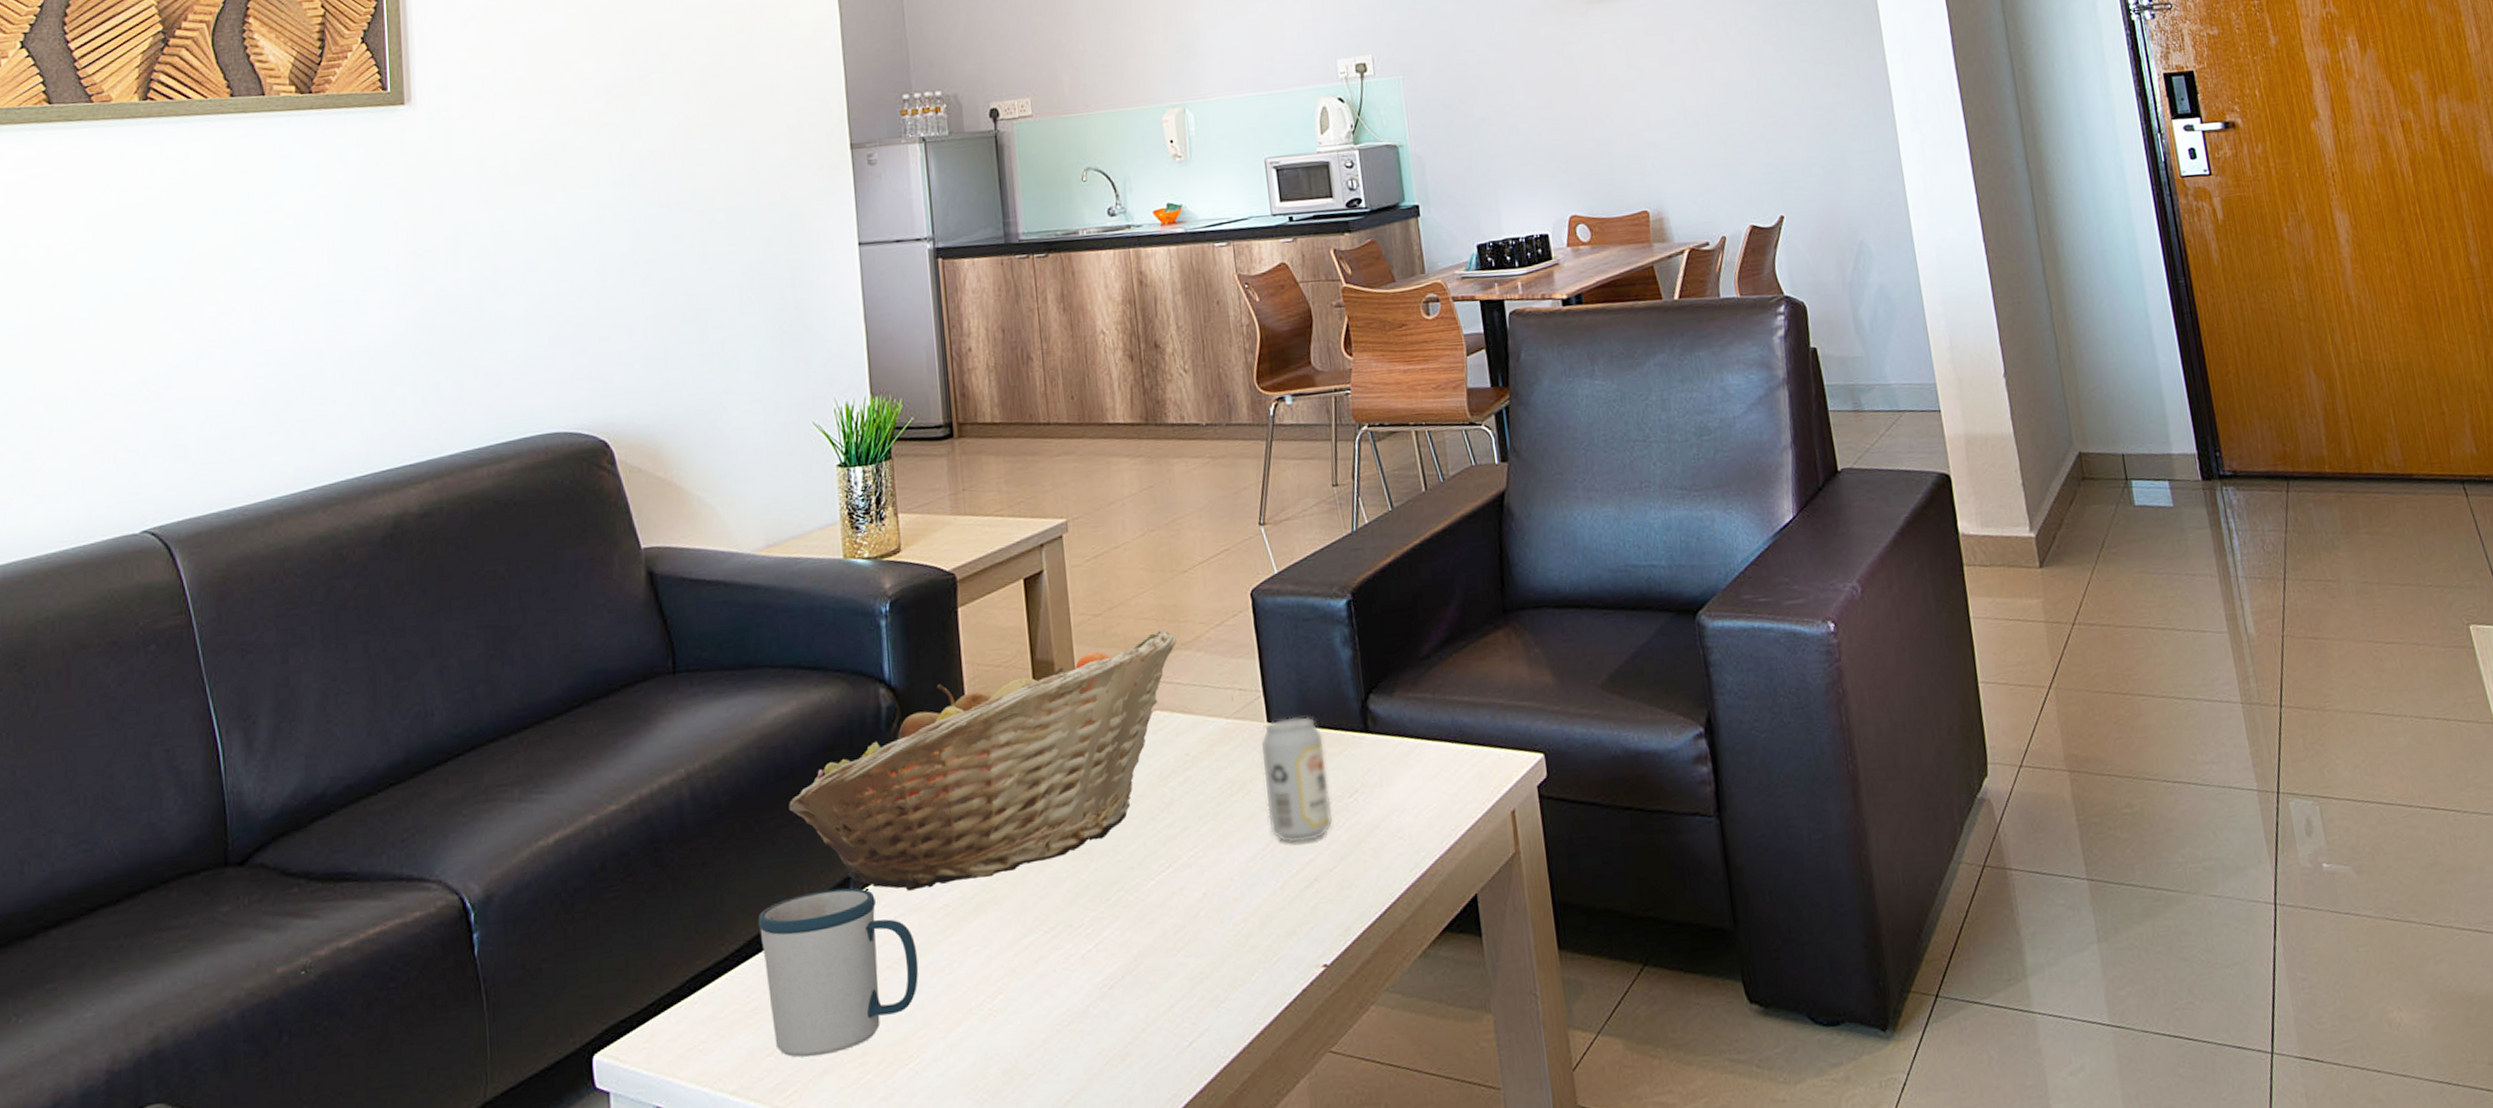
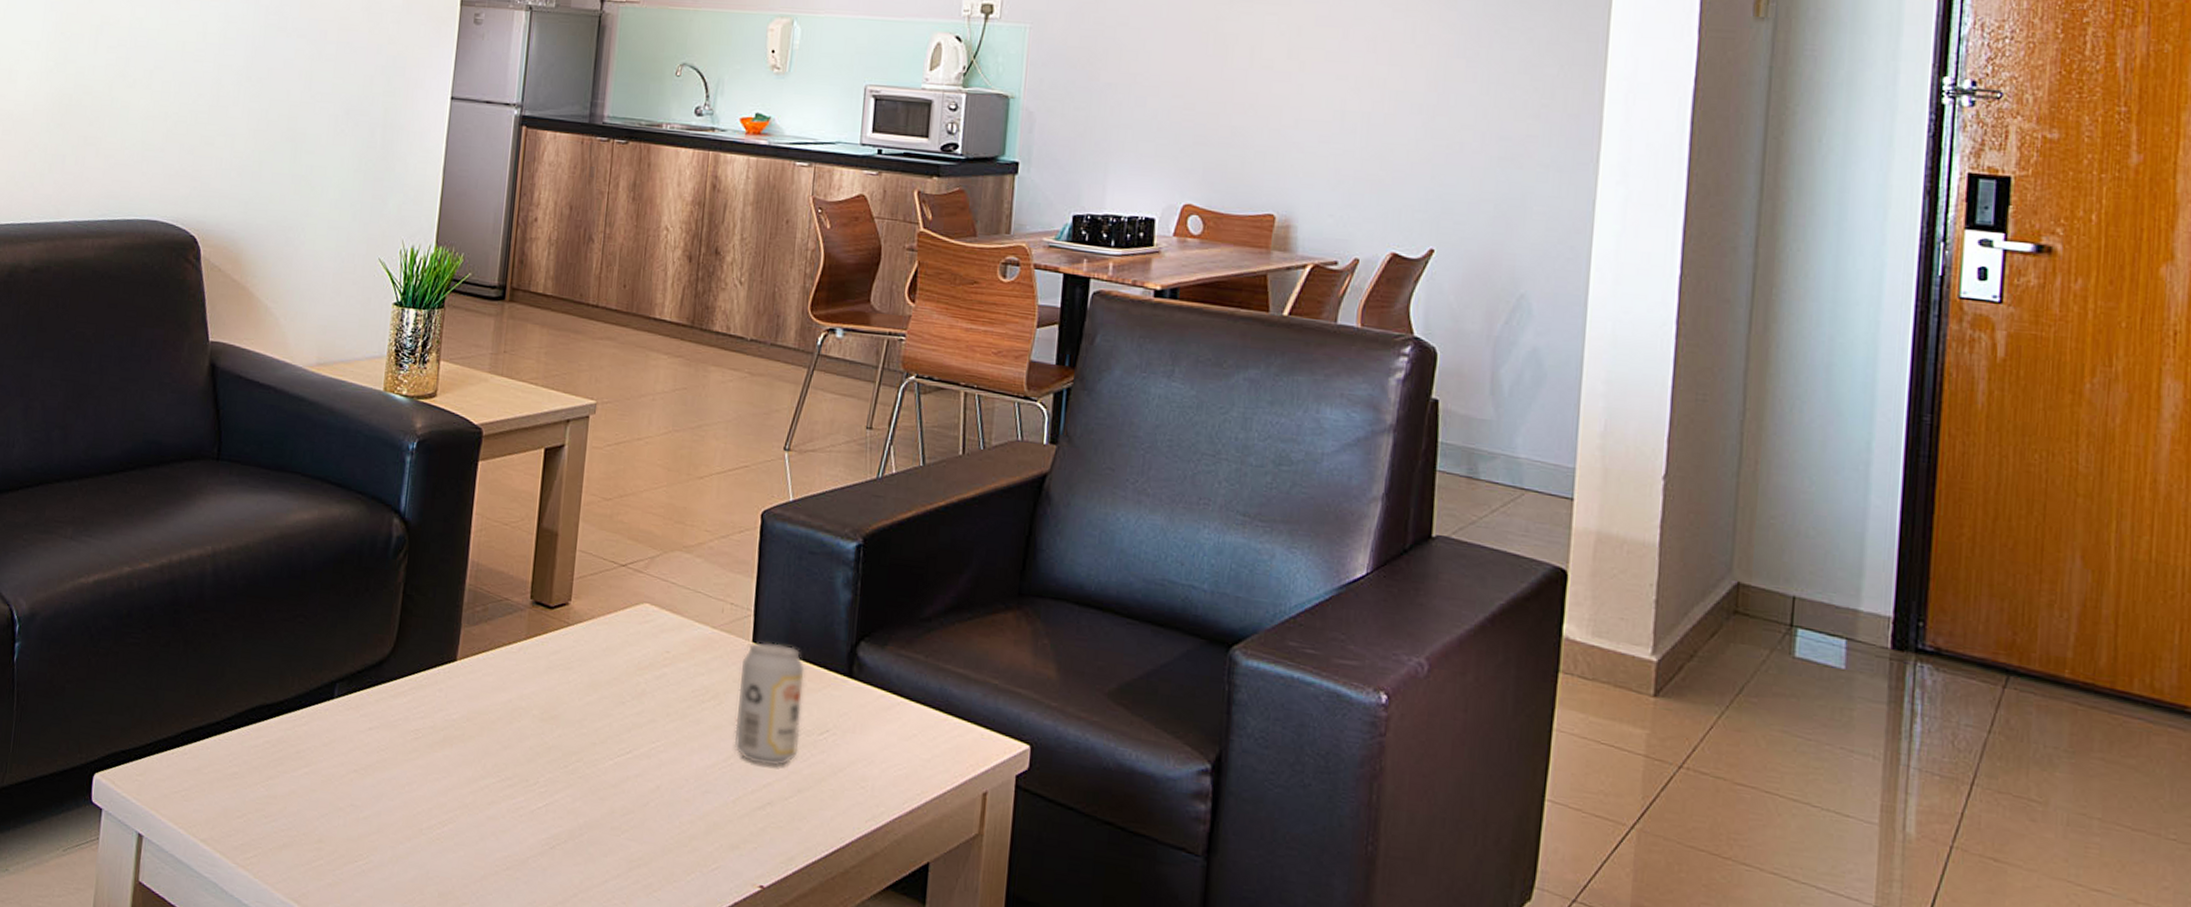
mug: present [757,888,919,1058] -> none [246,685,383,833]
fruit basket: present [789,630,1176,891] -> none [295,527,680,716]

